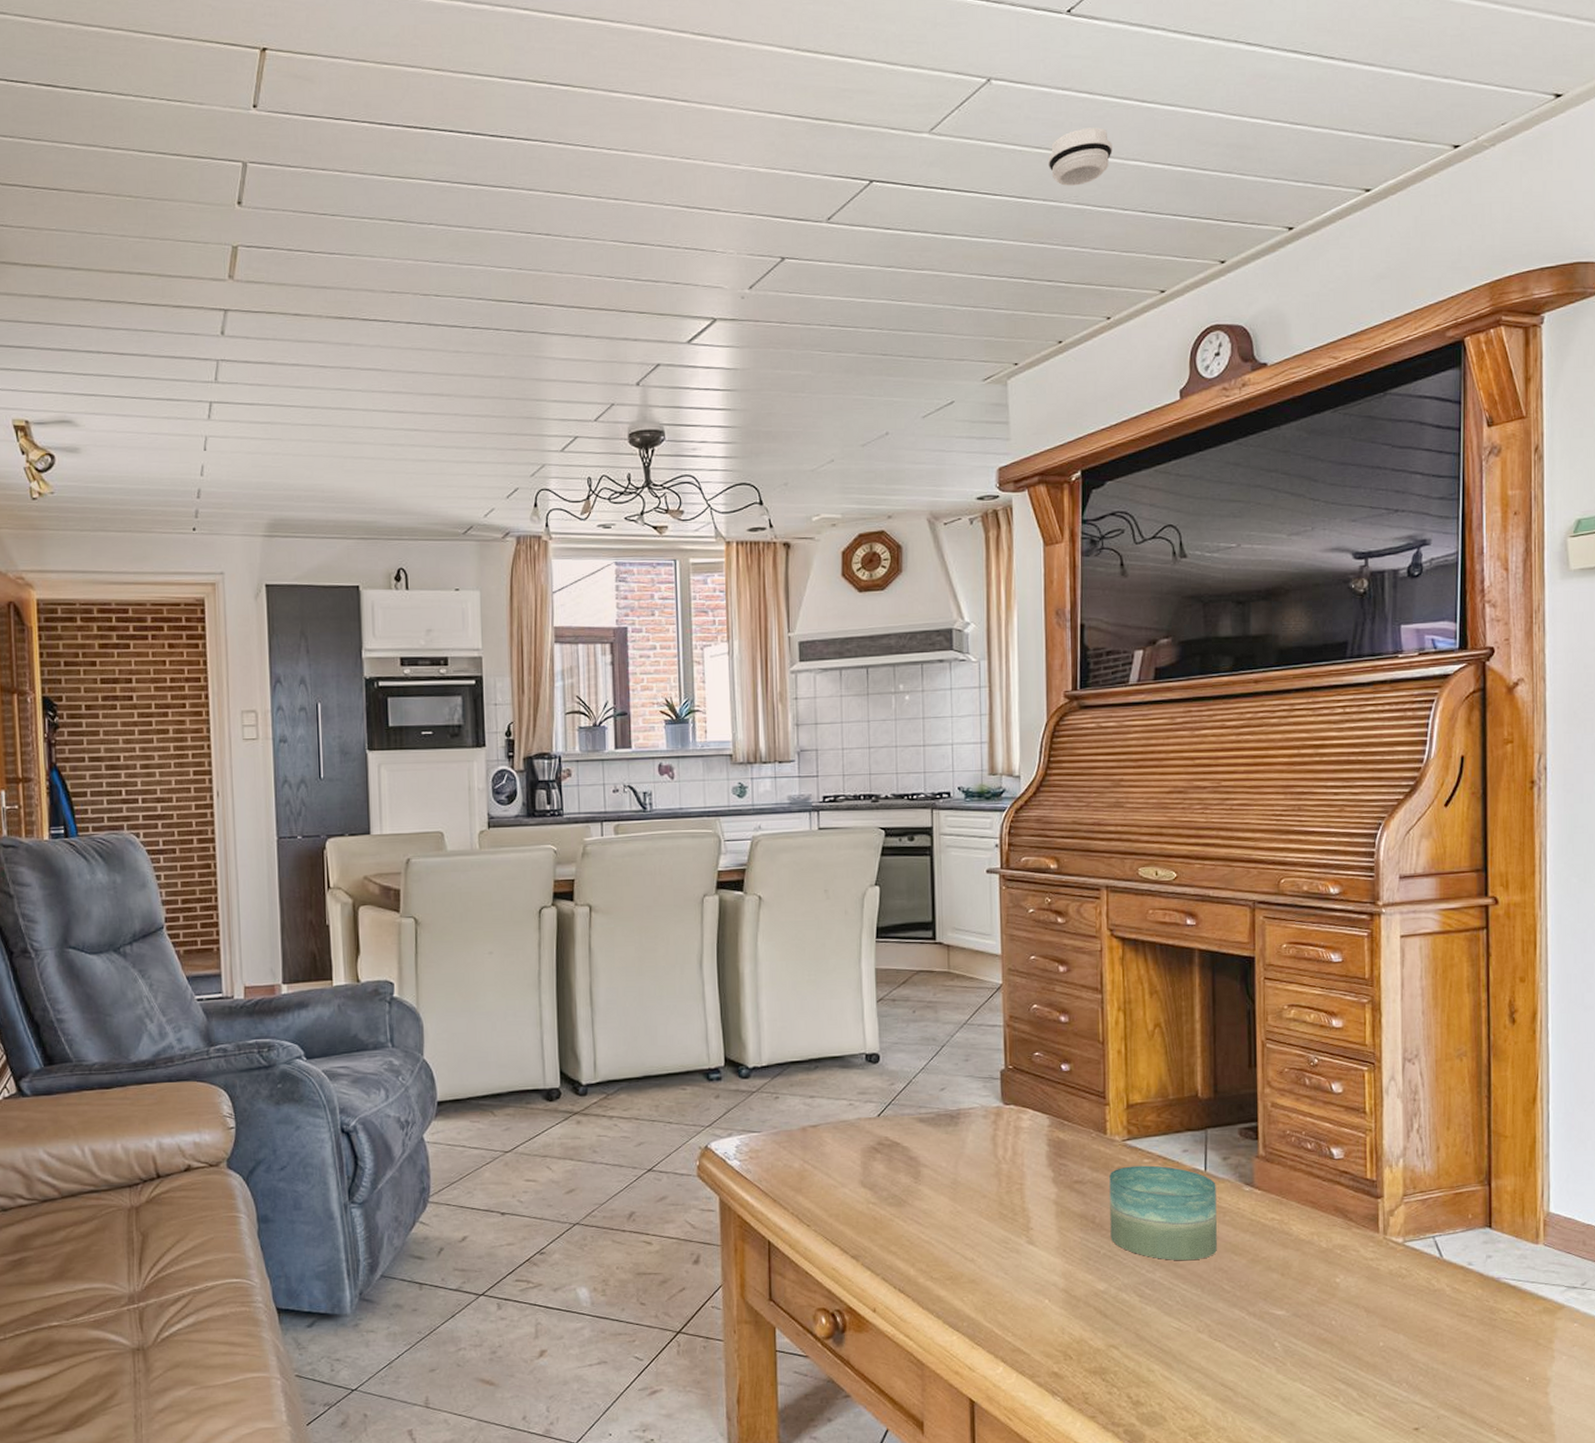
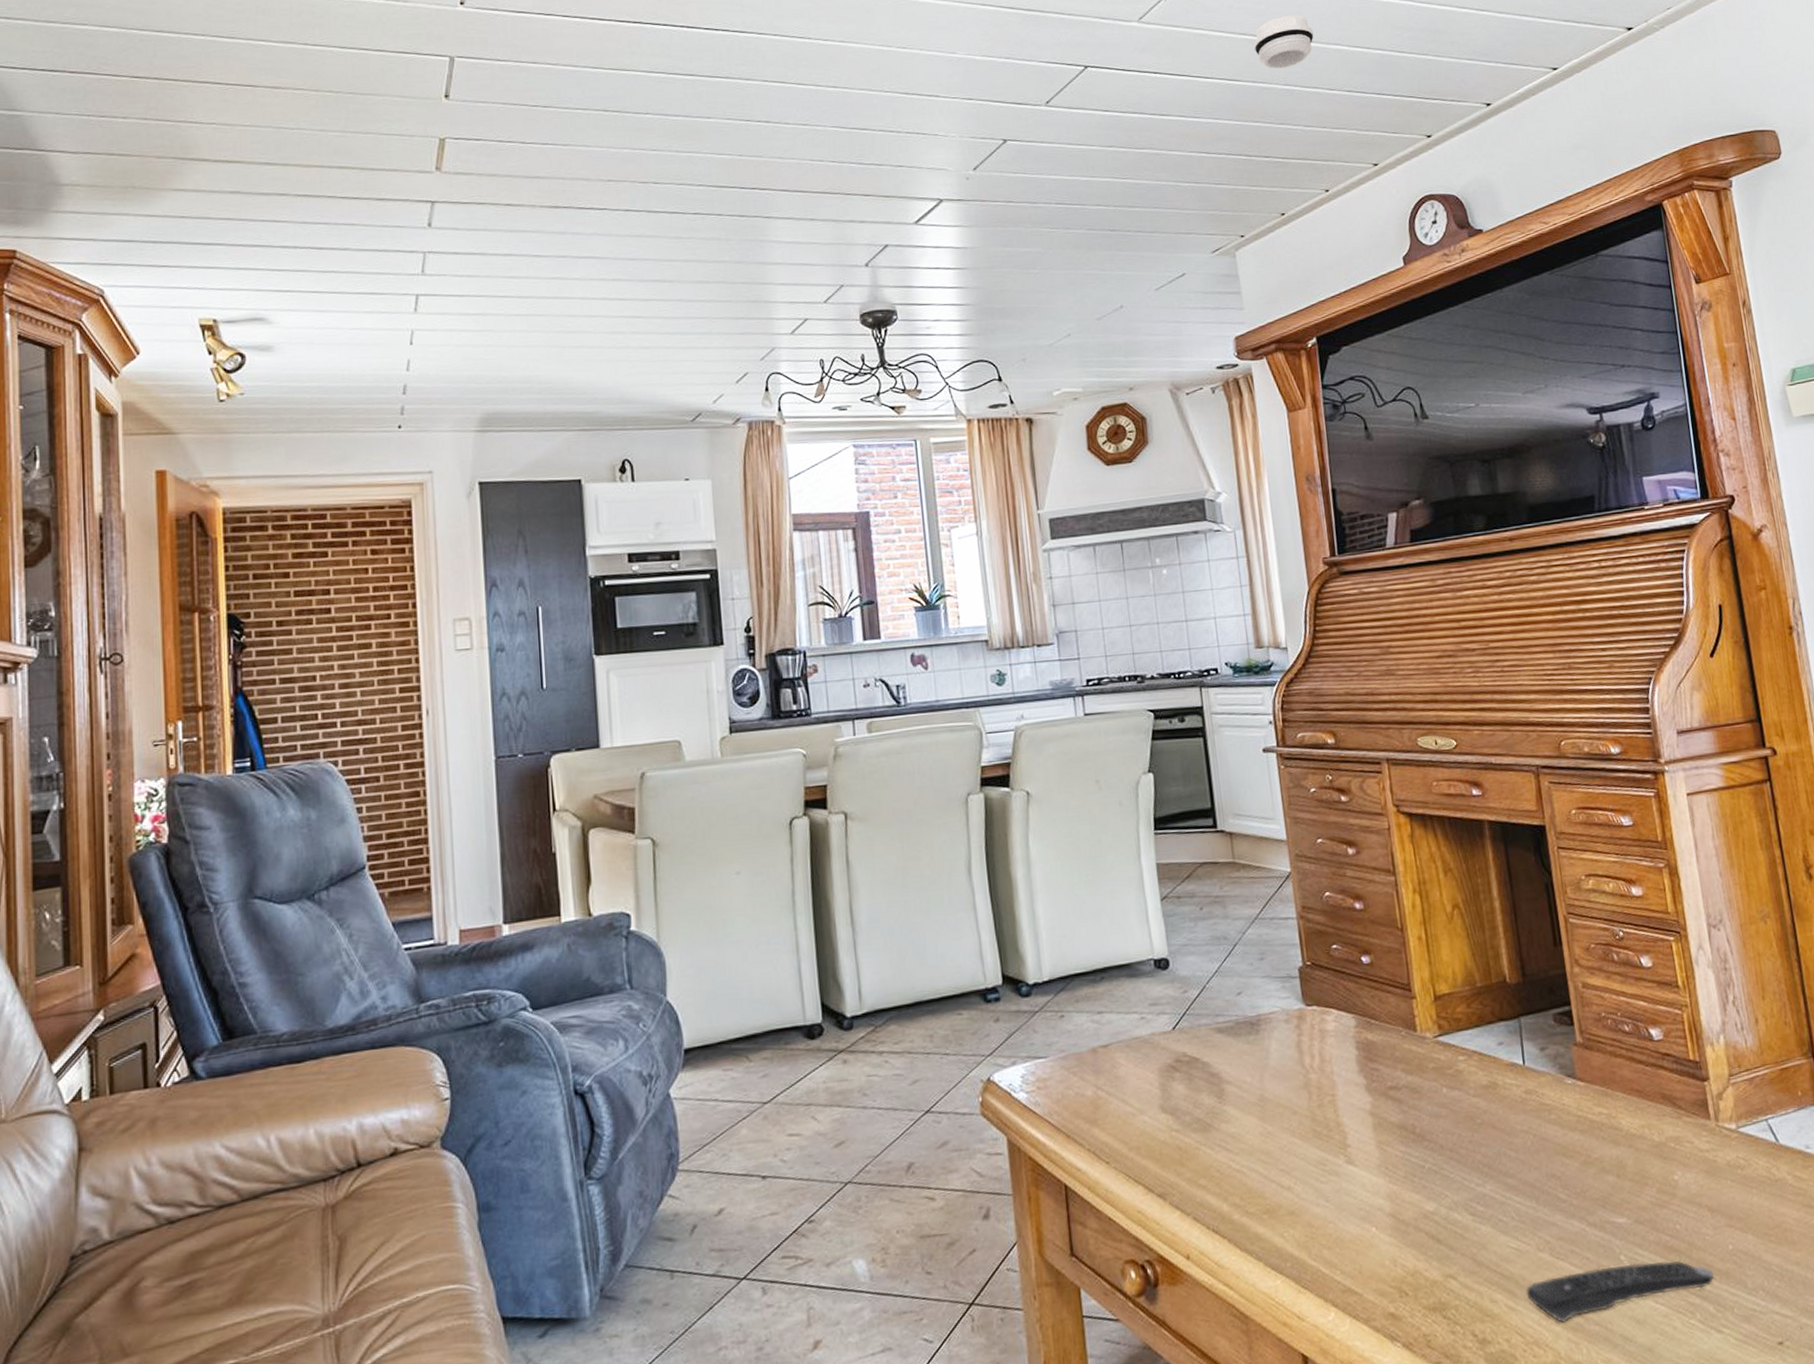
candle: present [1109,1165,1217,1261] -> none [1425,1062,1547,1170]
remote control: none [1181,1350,1362,1394] -> present [1526,1261,1715,1323]

